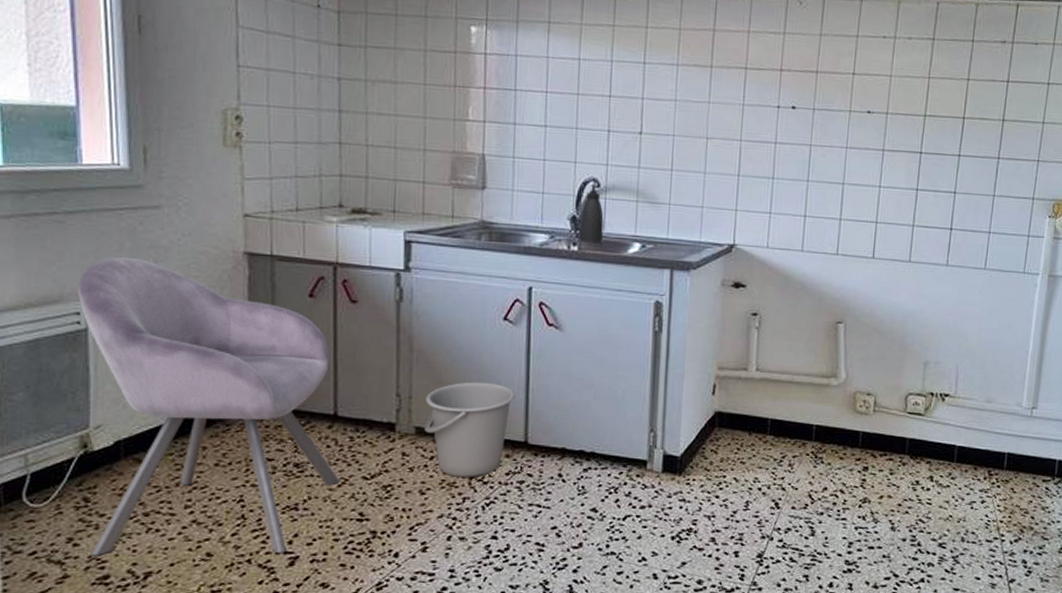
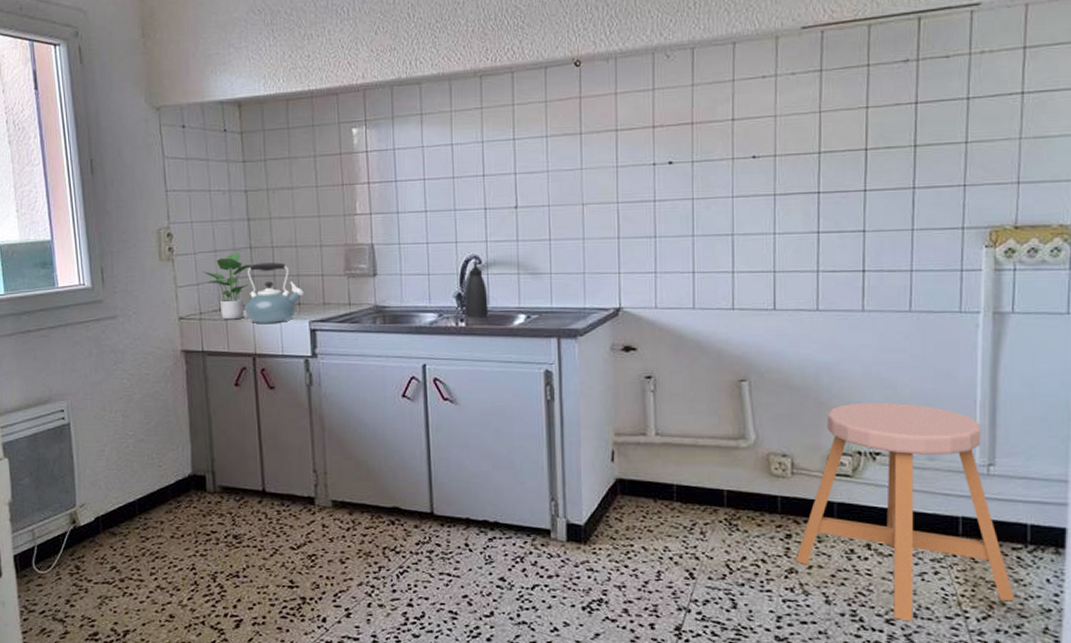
chair: present [78,256,341,557] -> none [61,361,272,617]
potted plant: none [278,146,340,223] -> present [203,252,252,320]
kettle: none [328,161,402,231] -> present [245,262,305,324]
bucket: present [424,381,516,477] -> none [339,456,419,547]
stool: none [869,348,1041,545] -> present [795,402,1015,622]

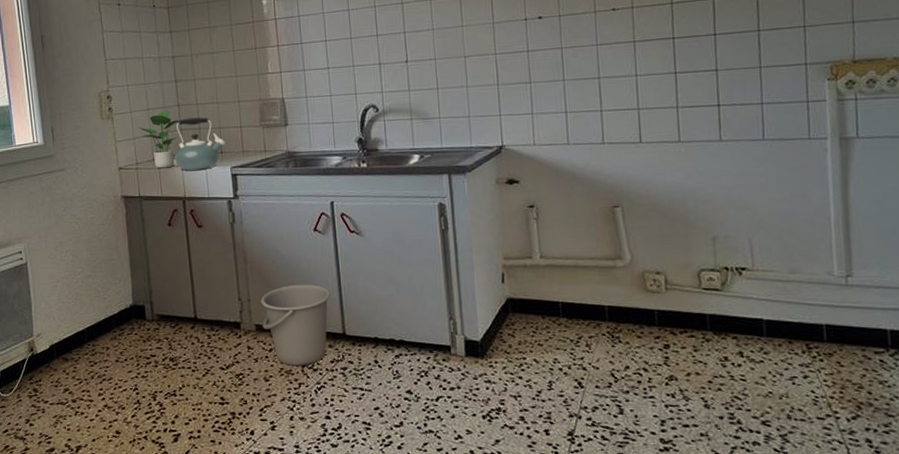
bucket: none [339,456,419,547] -> present [261,284,331,366]
soap dispenser: present [465,262,488,318] -> none [365,110,386,160]
stool: present [795,402,1015,622] -> none [674,222,881,423]

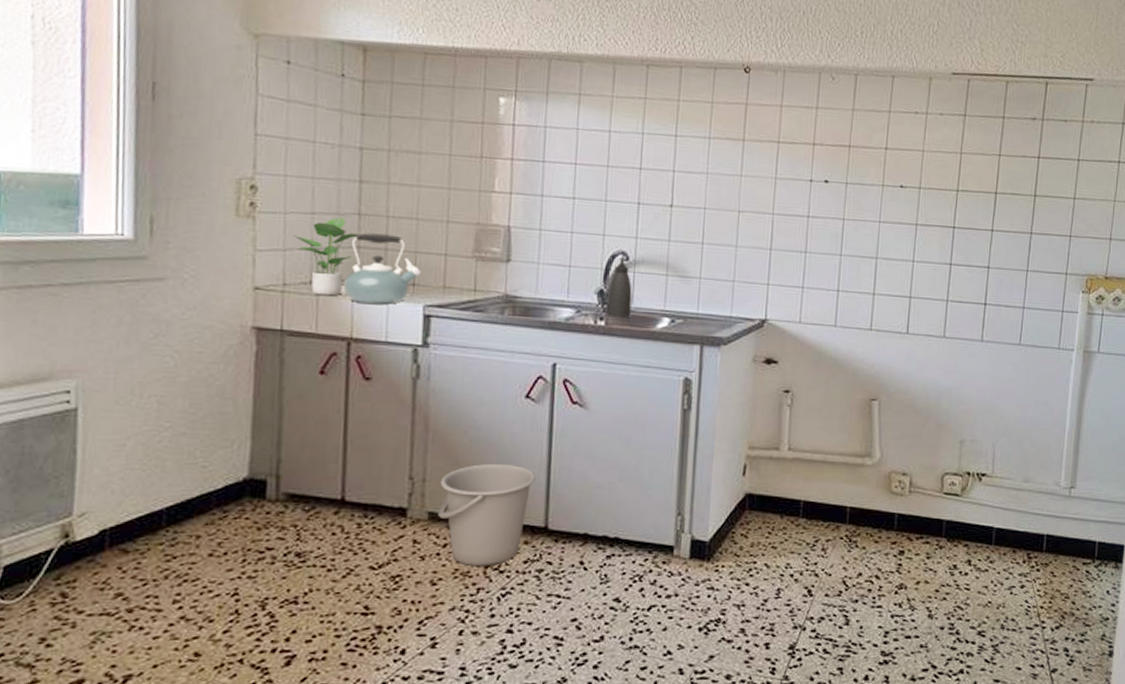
soap dispenser: none [365,110,386,160] -> present [606,258,633,318]

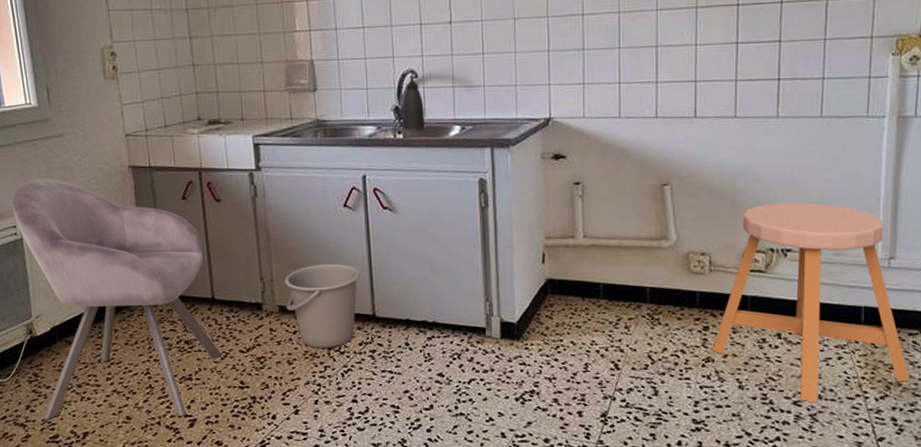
chair: none [65,331,346,658] -> present [12,178,223,420]
potted plant: present [293,217,358,296] -> none [147,69,195,136]
kettle: present [344,233,422,305] -> none [190,79,248,140]
stool: none [906,426,1082,633] -> present [712,202,910,403]

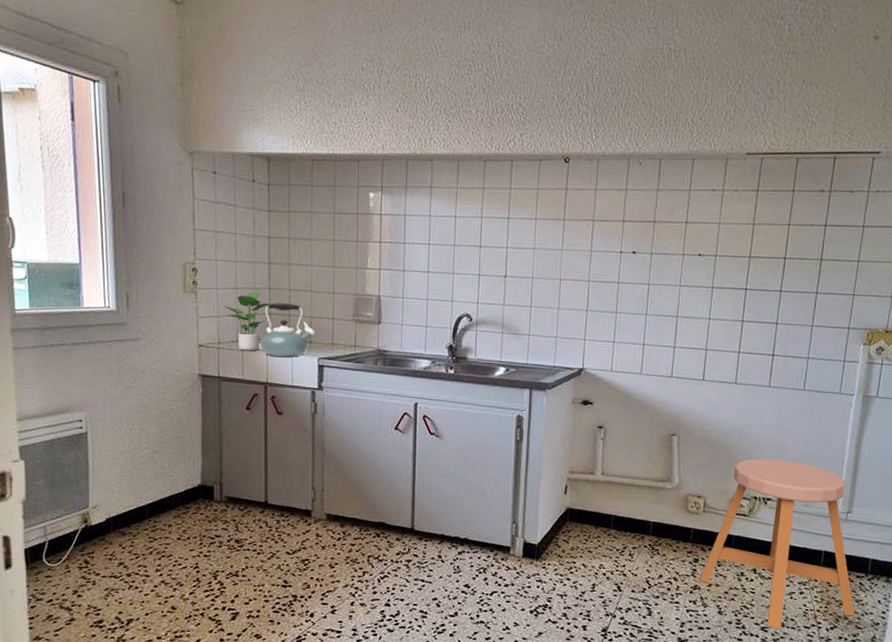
chair: present [12,178,223,420] -> none [81,377,270,610]
potted plant: none [147,69,195,136] -> present [223,291,269,351]
kettle: none [190,79,248,140] -> present [261,303,316,358]
bucket: present [284,263,361,348] -> none [333,479,404,556]
soap dispenser: present [403,76,425,130] -> none [455,319,475,368]

